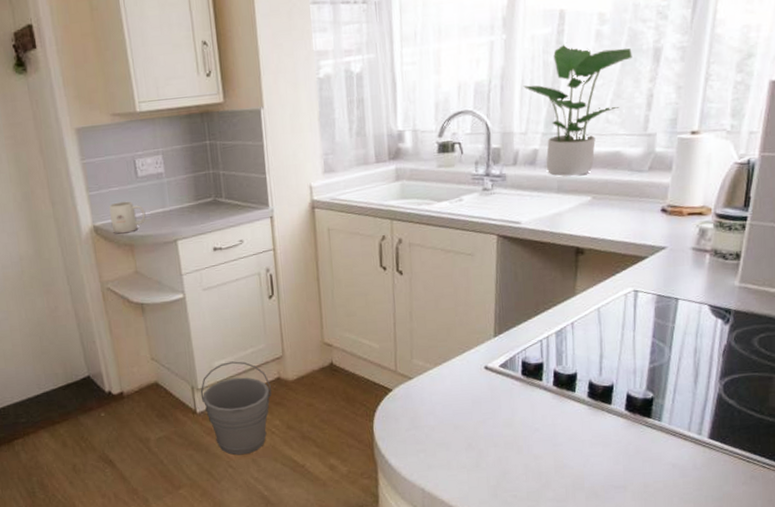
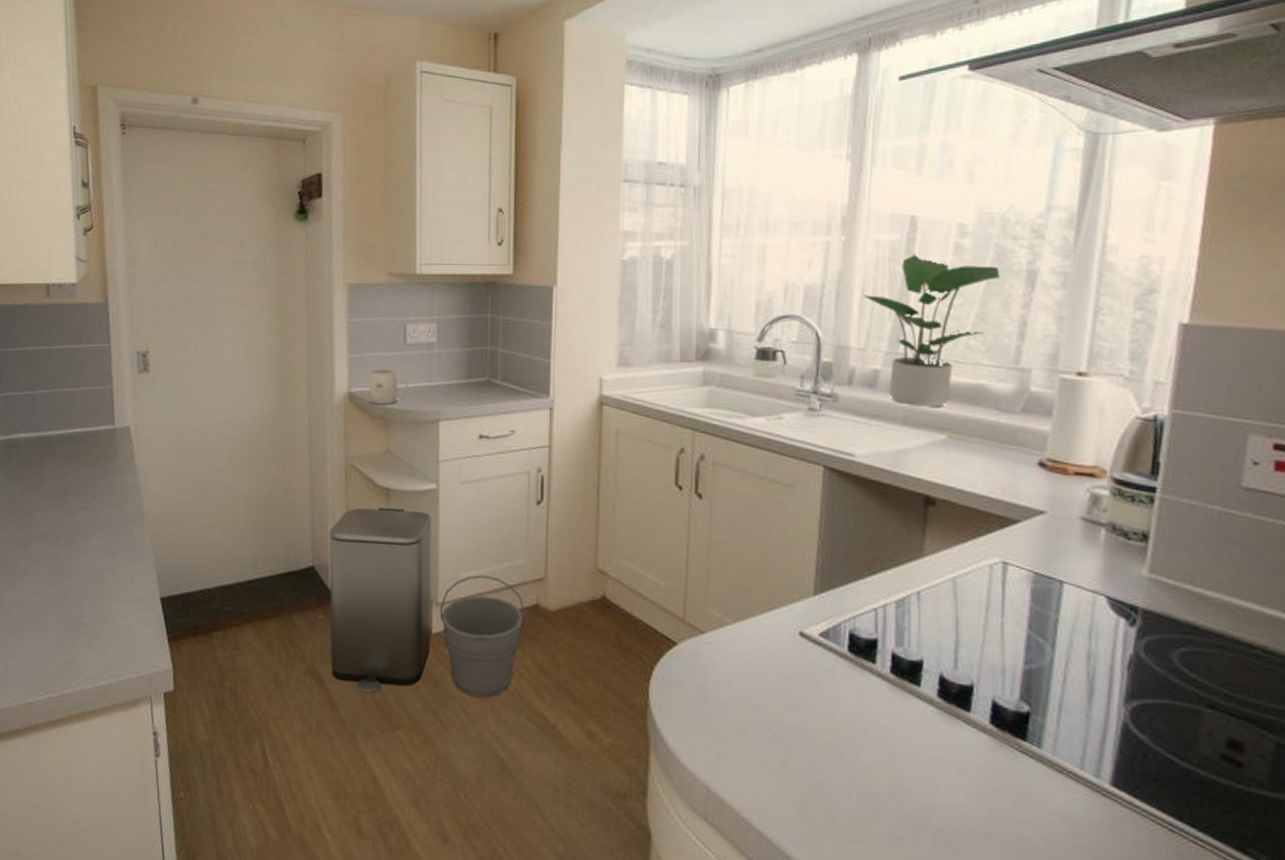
pedal bin: none [98,318,198,467] -> present [329,507,432,693]

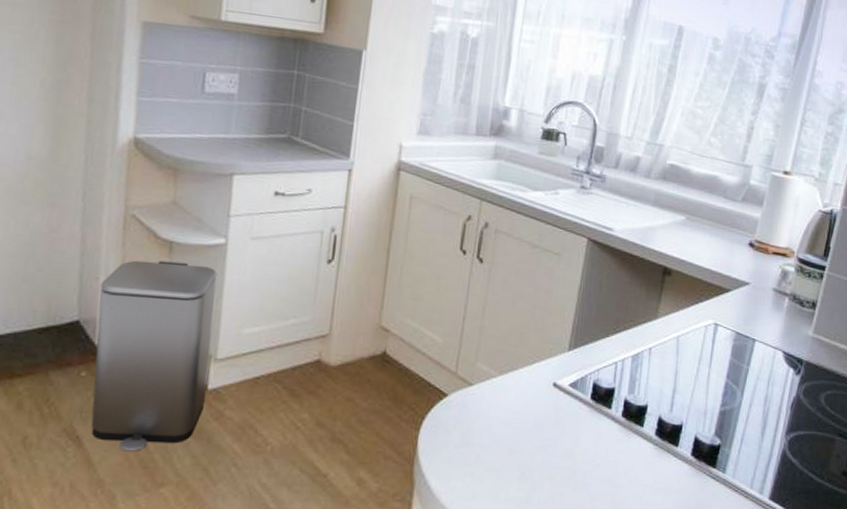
mug: present [368,369,408,405] -> none [157,115,203,155]
bucket: present [439,575,526,698] -> none [217,331,307,452]
potted plant: present [864,252,1000,408] -> none [635,58,739,193]

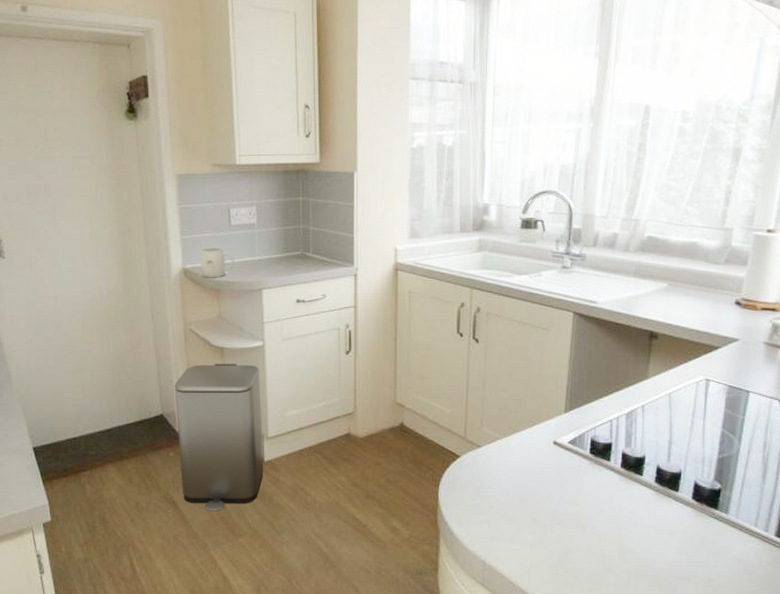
mug: none [157,115,203,155] -> present [200,247,235,278]

